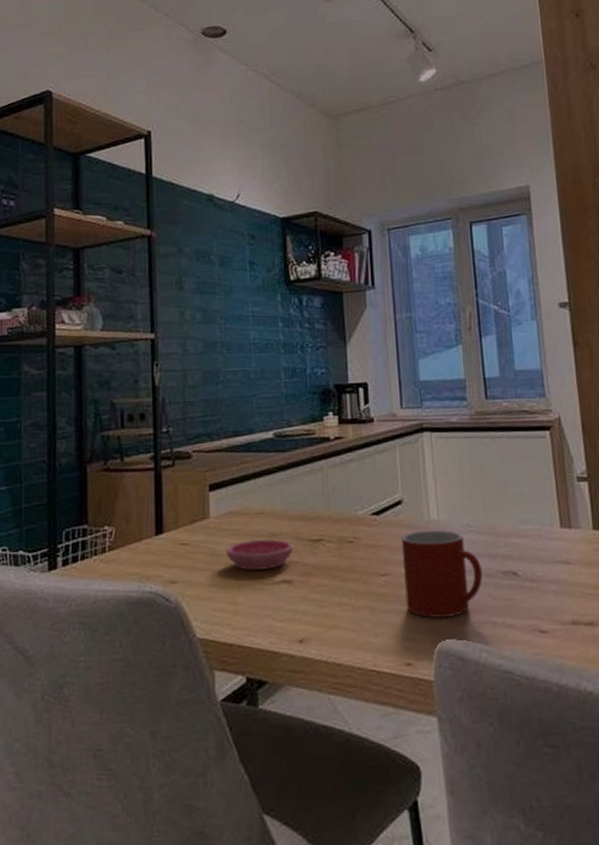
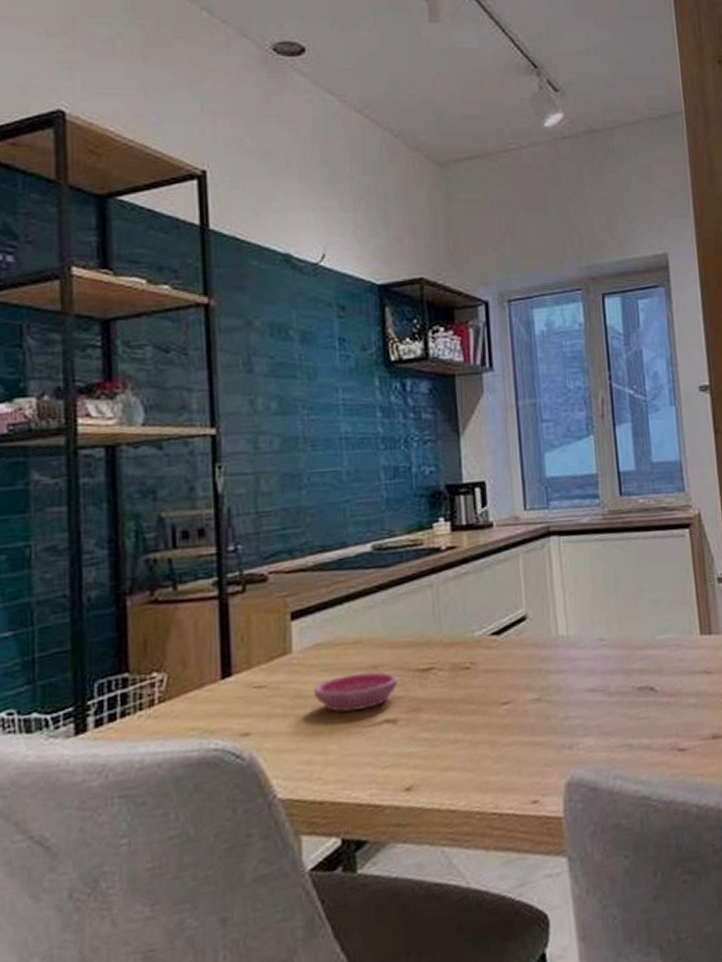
mug: present [402,529,483,618] -> none [526,646,617,747]

